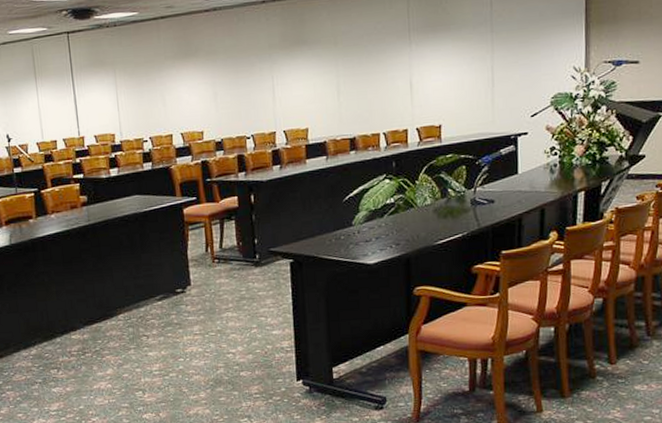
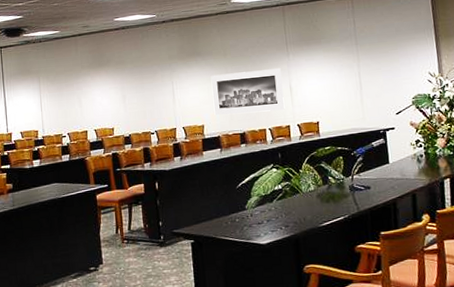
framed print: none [318,59,403,117] -> present [210,67,285,115]

